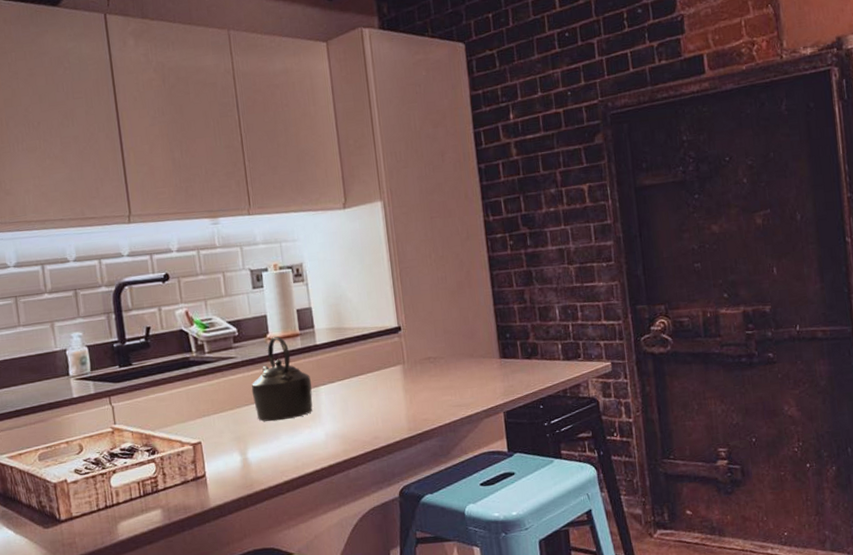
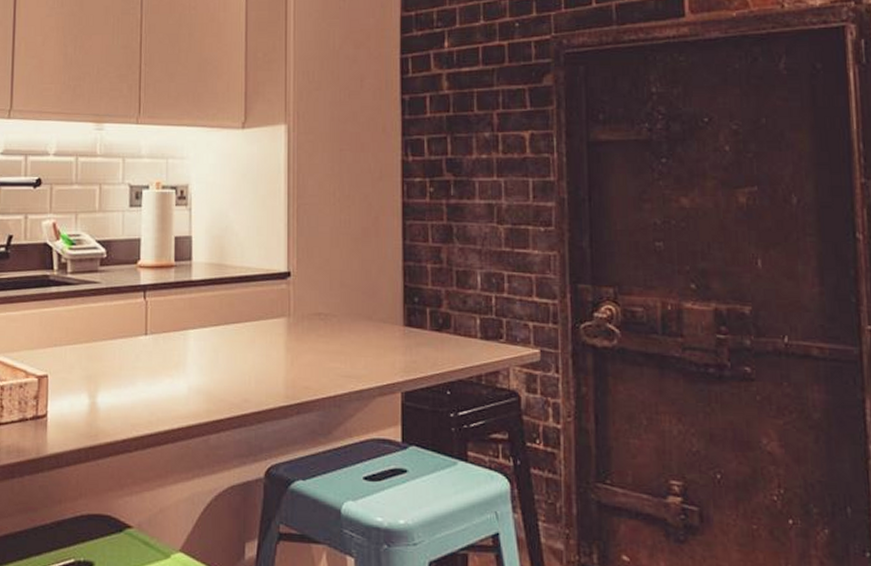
kettle: present [251,336,313,422] -> none [112,265,181,364]

